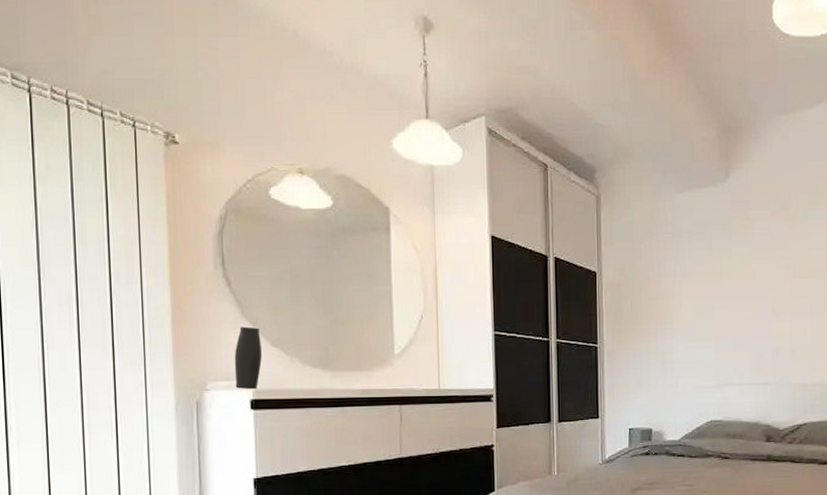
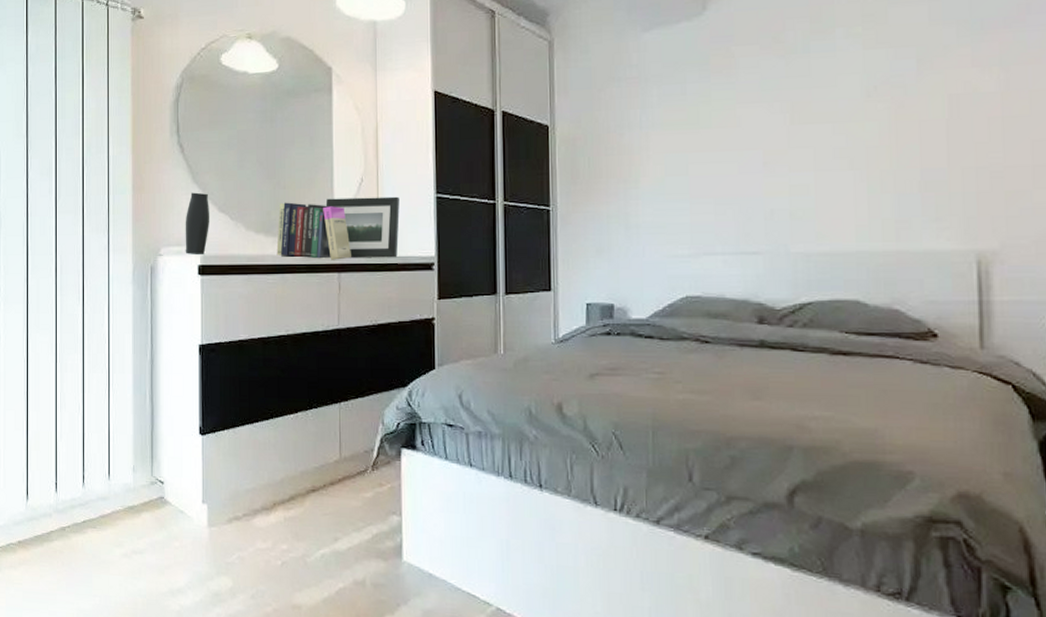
books: none [335,337,412,393] -> present [276,202,351,260]
picture frame: none [385,333,459,392] -> present [325,196,400,259]

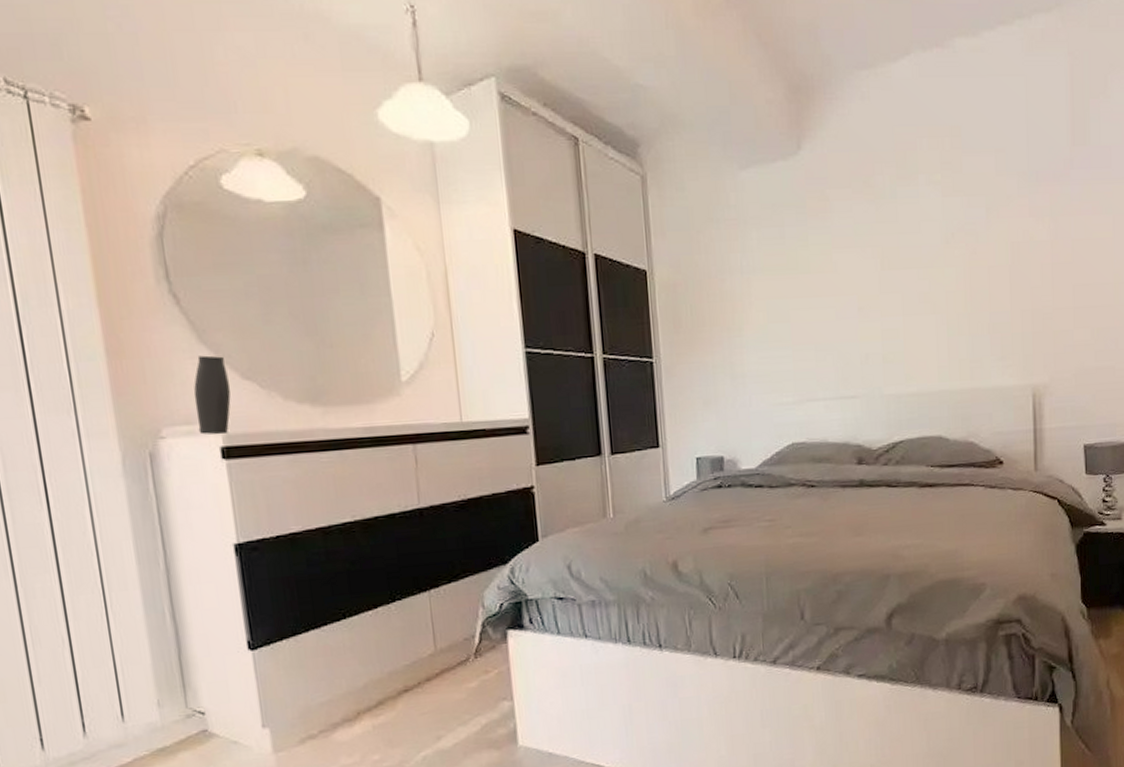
books: present [276,202,351,260] -> none [327,363,428,430]
picture frame: present [325,196,400,259] -> none [388,352,485,429]

